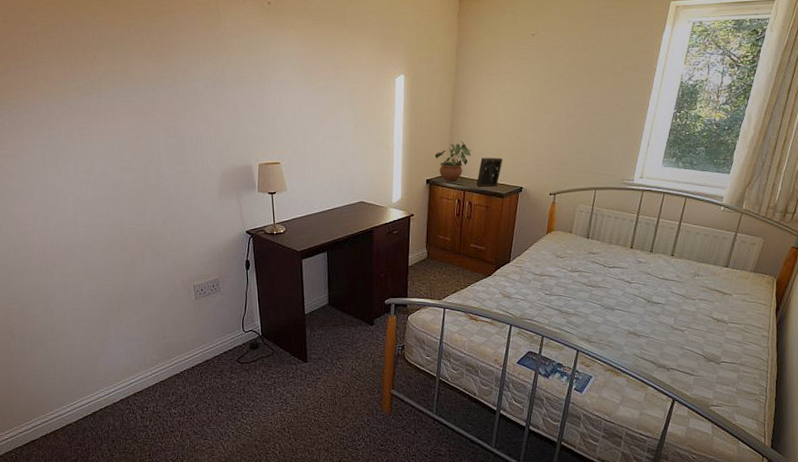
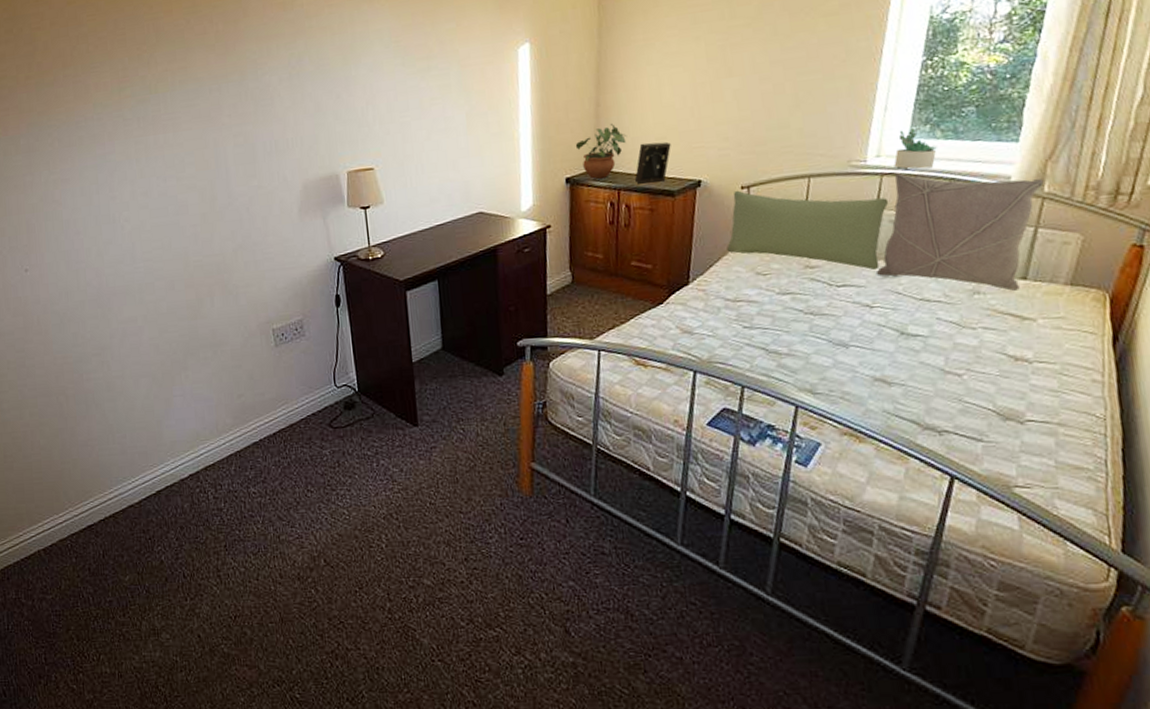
pillow: none [537,196,646,258] -> present [727,190,889,271]
pillow: none [635,189,743,275] -> present [877,172,1044,291]
succulent plant: none [651,160,680,189] -> present [893,128,938,170]

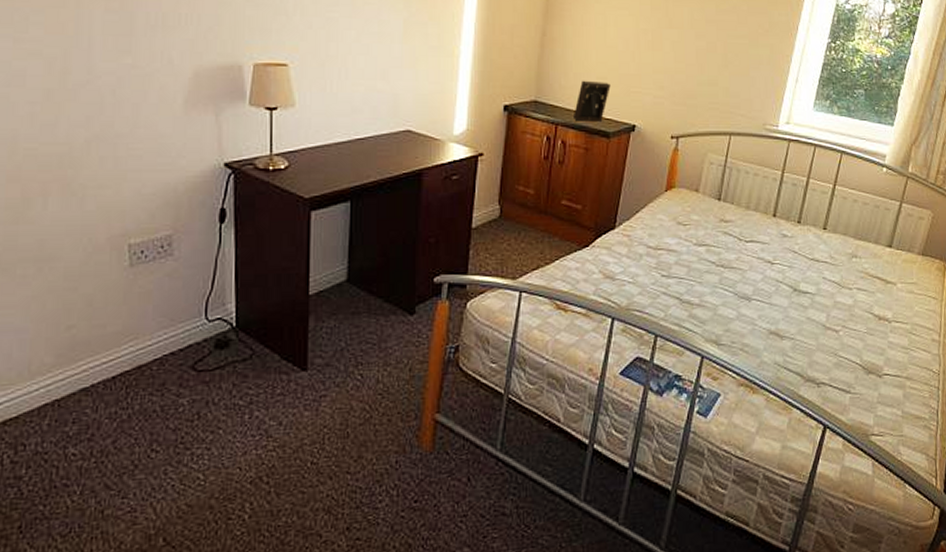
potted plant: present [575,124,627,179] -> none [517,56,570,110]
pillow: present [727,190,889,271] -> none [653,139,793,229]
pillow: present [877,172,1044,291] -> none [779,140,909,257]
succulent plant: present [893,128,938,170] -> none [799,102,835,140]

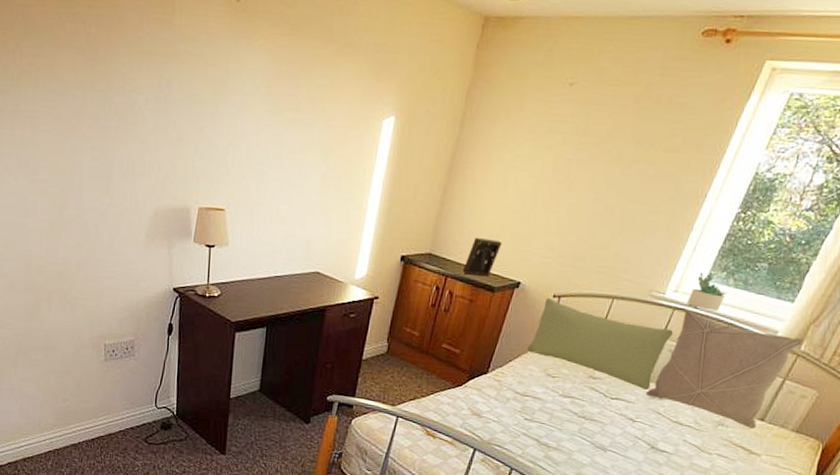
pillow: none [653,139,793,229] -> present [527,297,674,391]
pillow: none [779,140,909,257] -> present [646,308,803,429]
succulent plant: none [799,102,835,140] -> present [686,272,728,311]

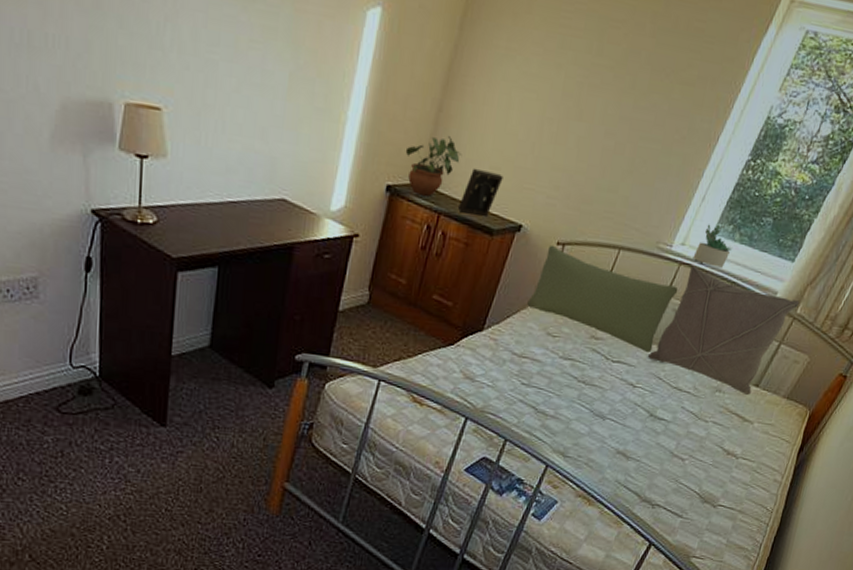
potted plant: none [416,213,465,263] -> present [405,136,462,196]

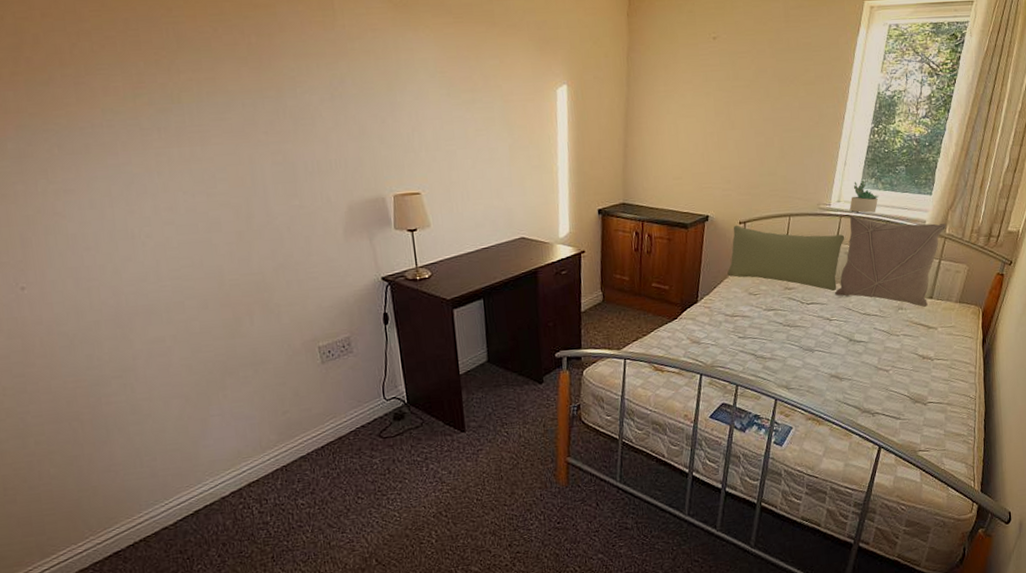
potted plant: present [405,136,462,196] -> none [606,163,650,211]
picture frame: present [457,167,503,216] -> none [655,181,686,217]

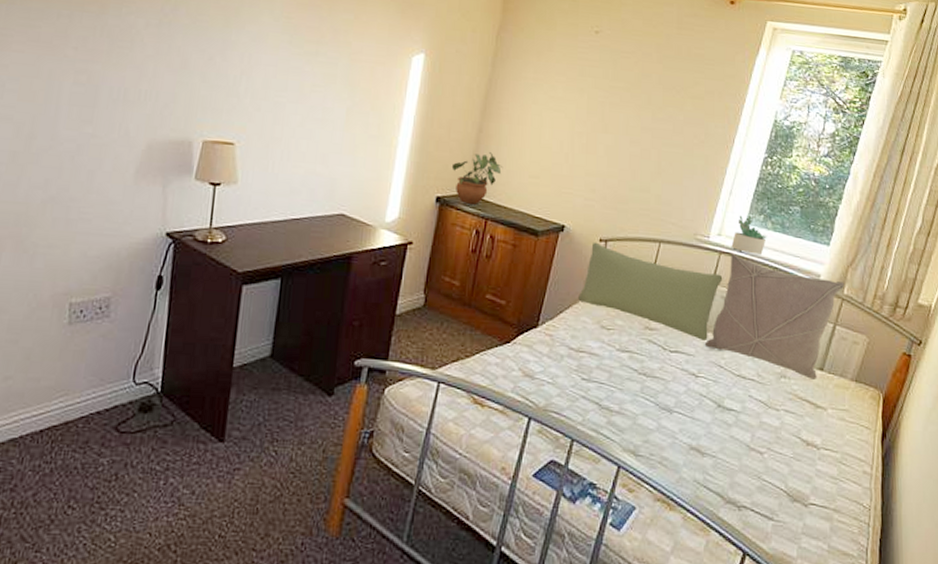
potted plant: none [606,163,650,211] -> present [451,152,503,205]

